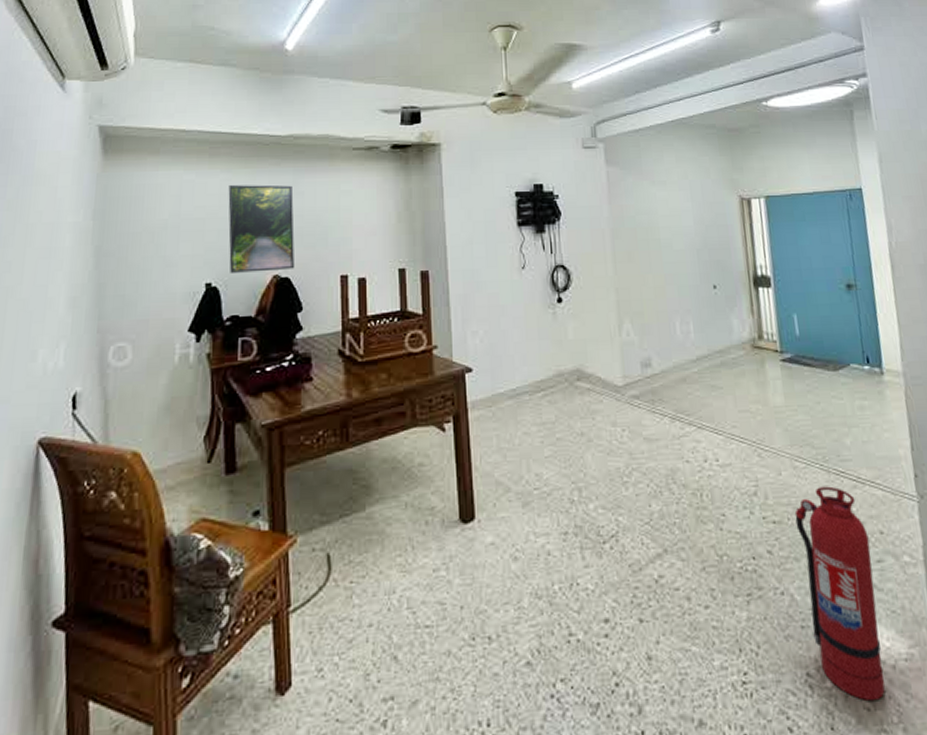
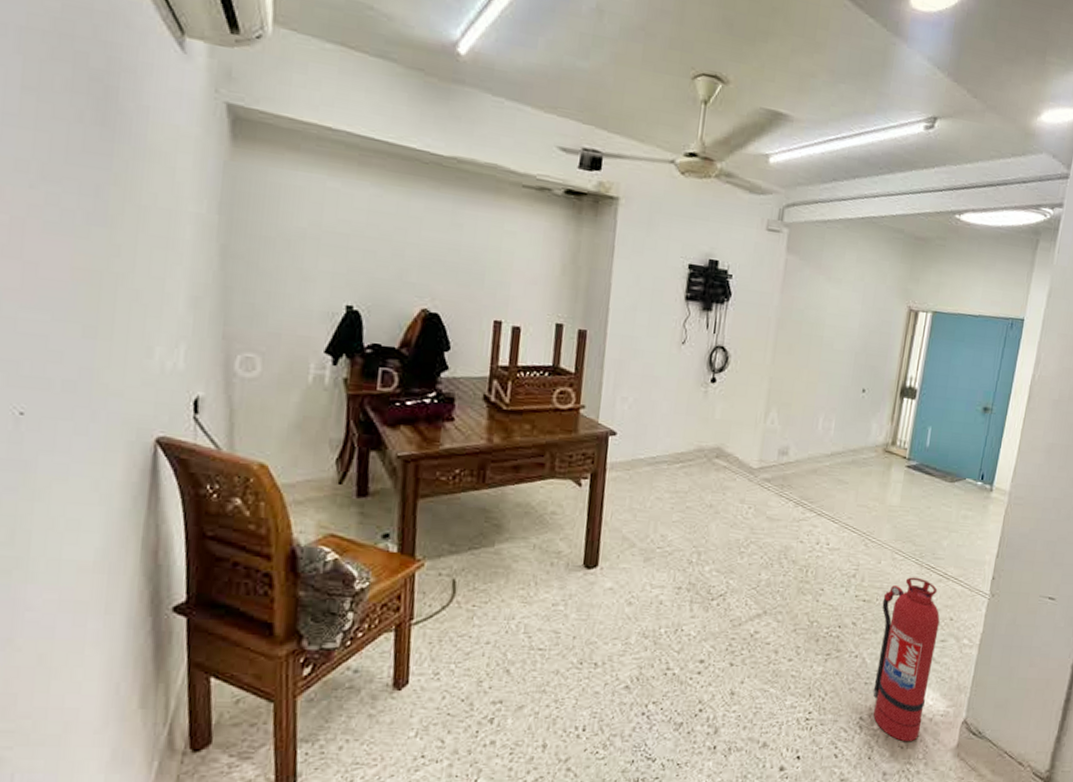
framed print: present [228,185,295,273] -> none [374,202,452,306]

